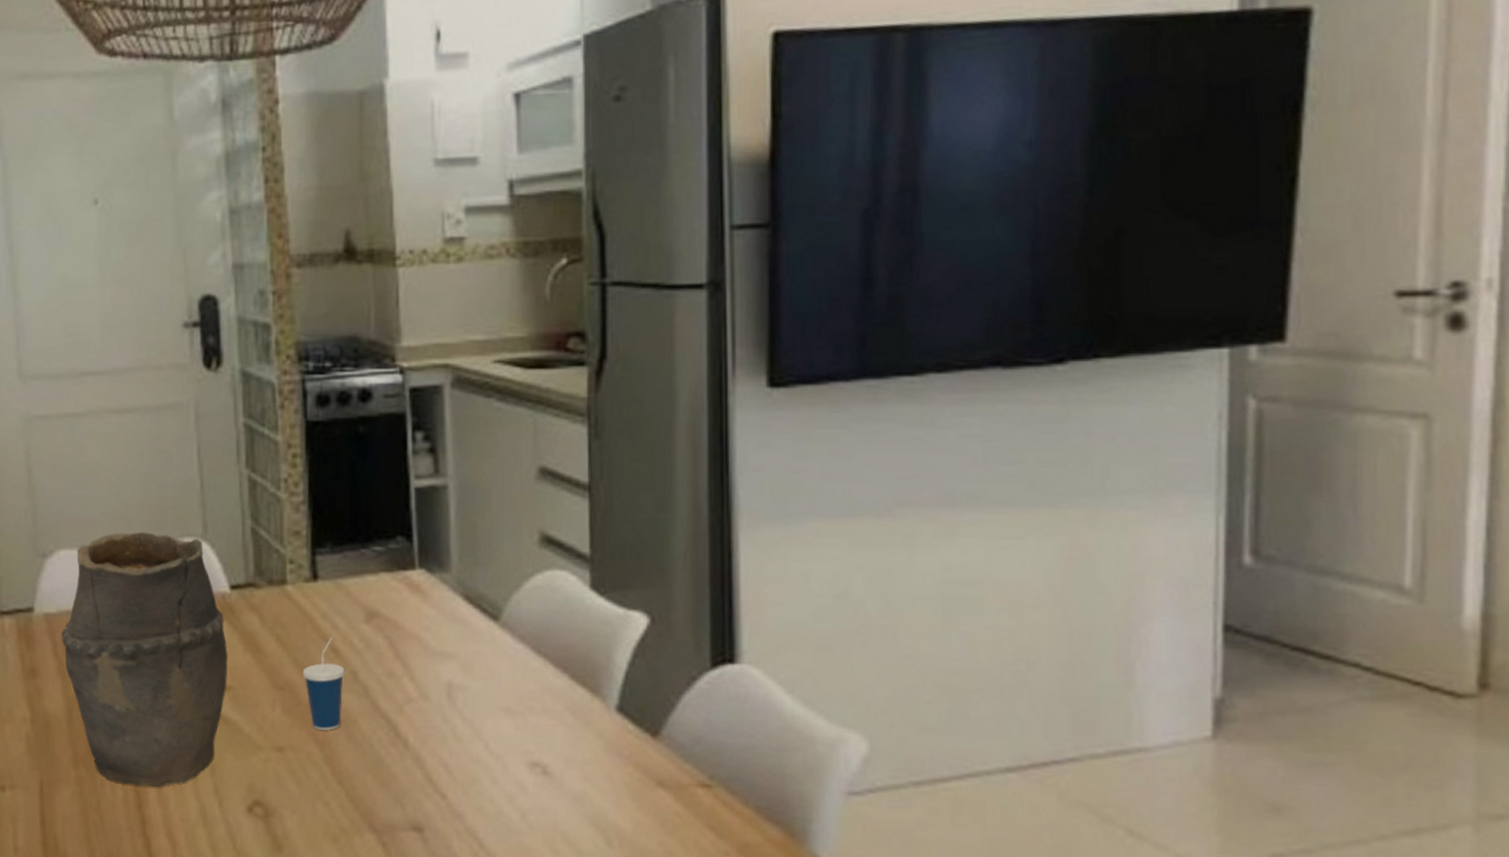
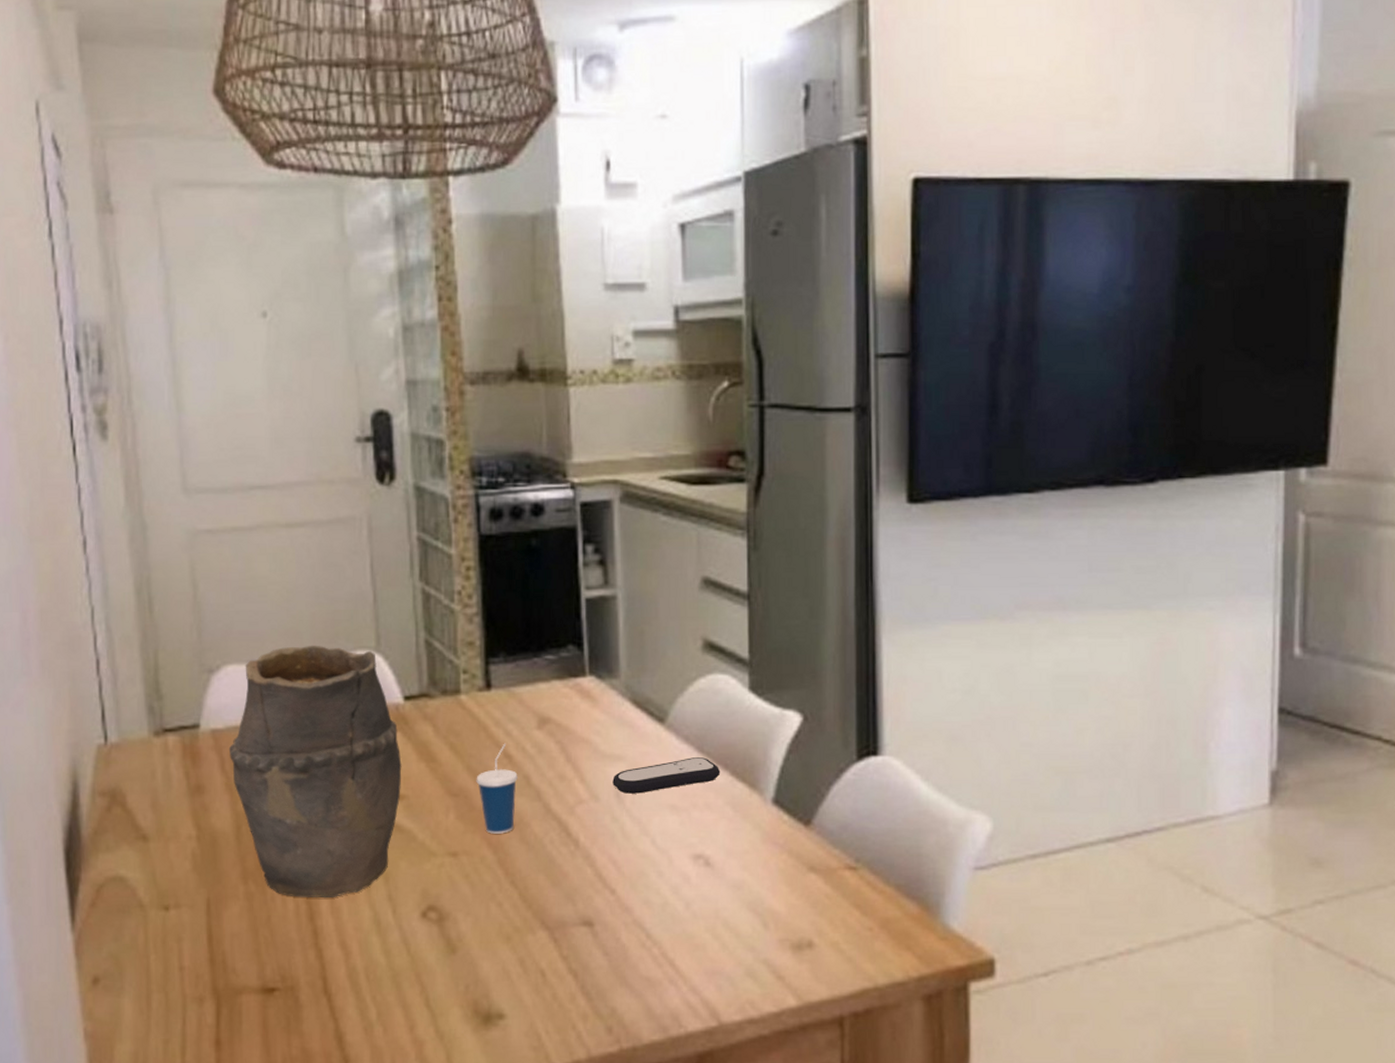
remote control: none [443,658,559,695] -> present [612,757,721,794]

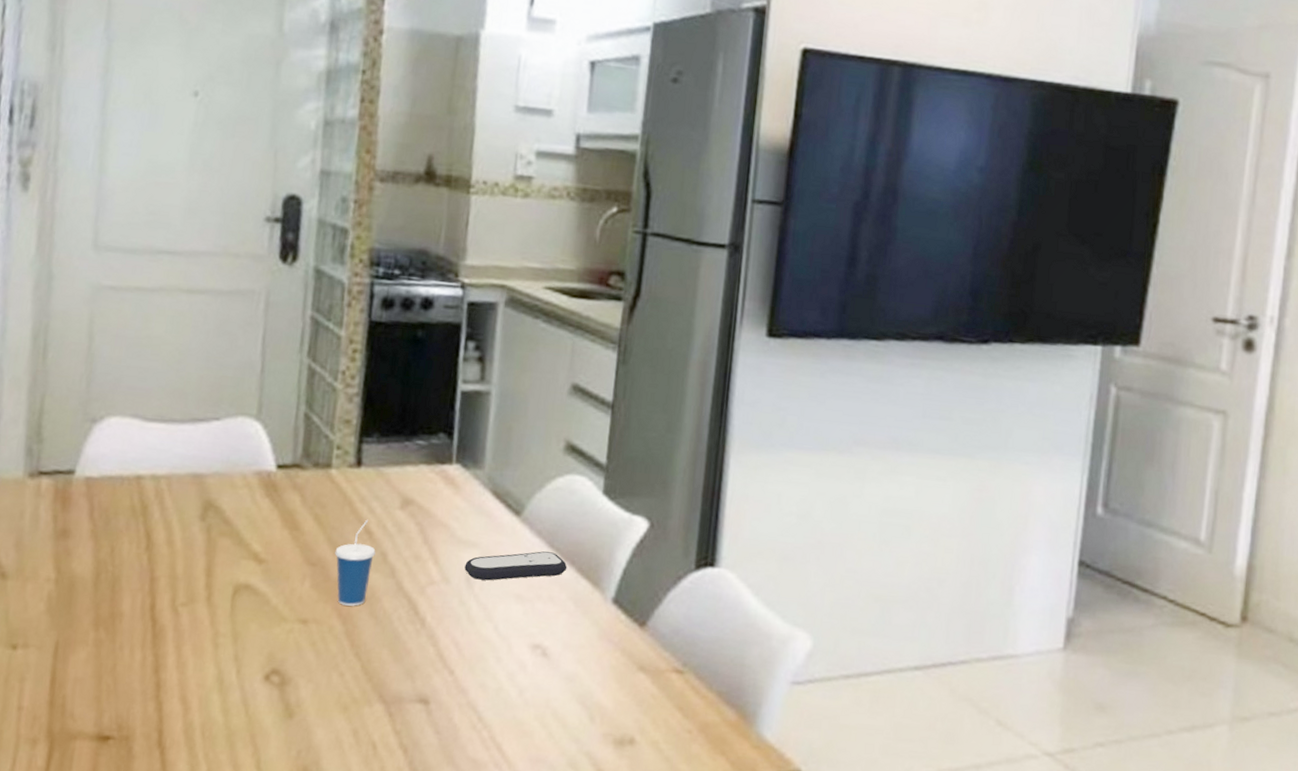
vase: present [228,645,402,899] -> none [99,405,267,653]

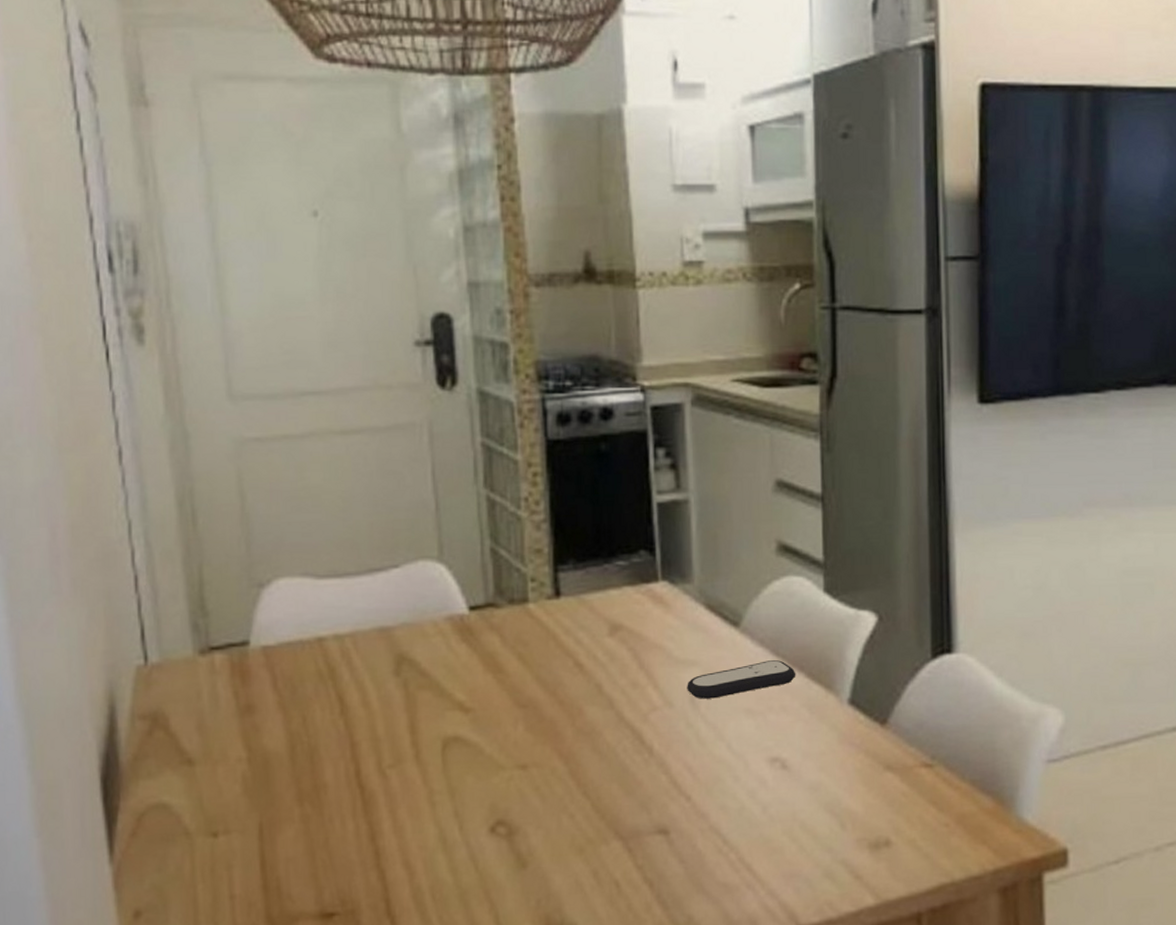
cup: present [335,519,376,606] -> none [546,651,589,744]

